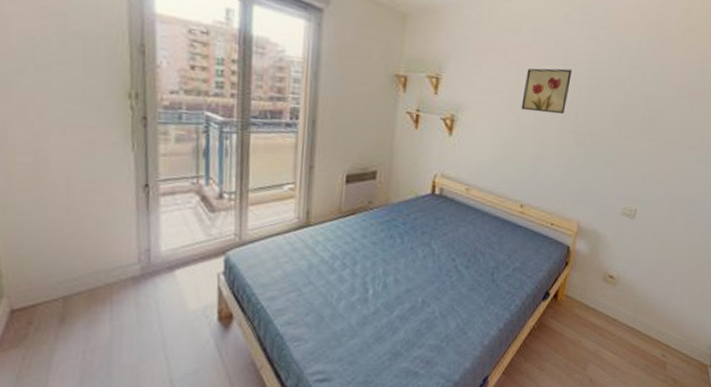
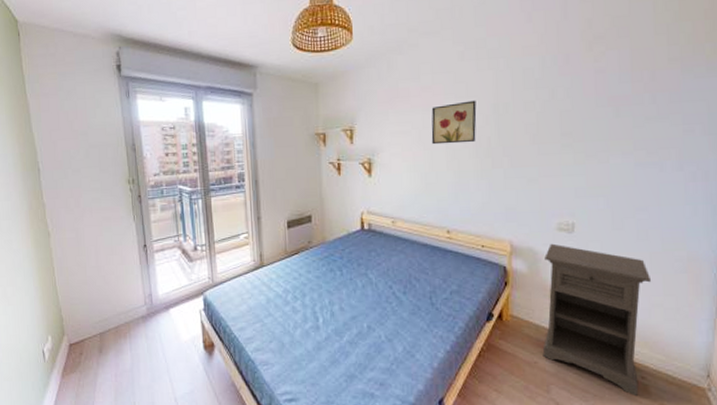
nightstand: none [586,227,688,373] -> present [542,243,652,397]

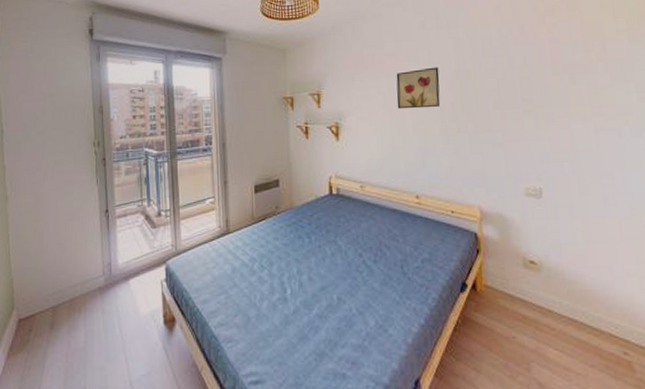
nightstand: present [542,243,652,397] -> none [515,209,624,375]

